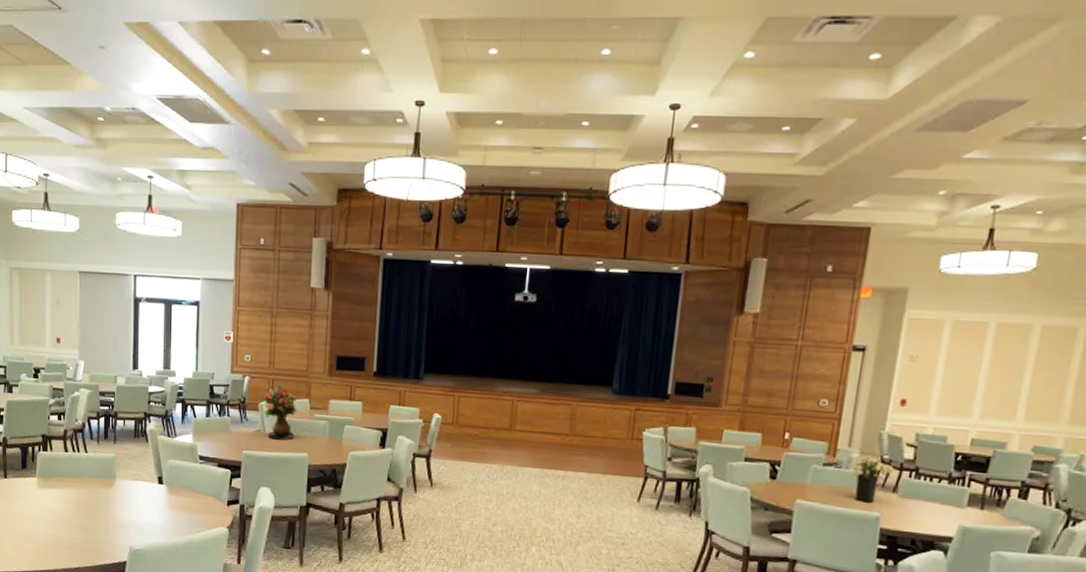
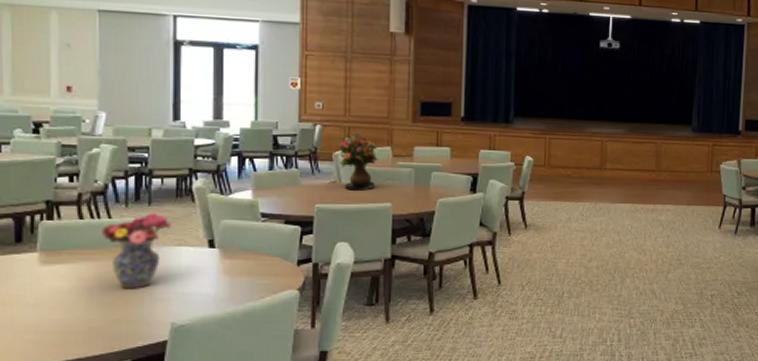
flower arrangement: none [81,449,131,515] -> present [102,212,172,289]

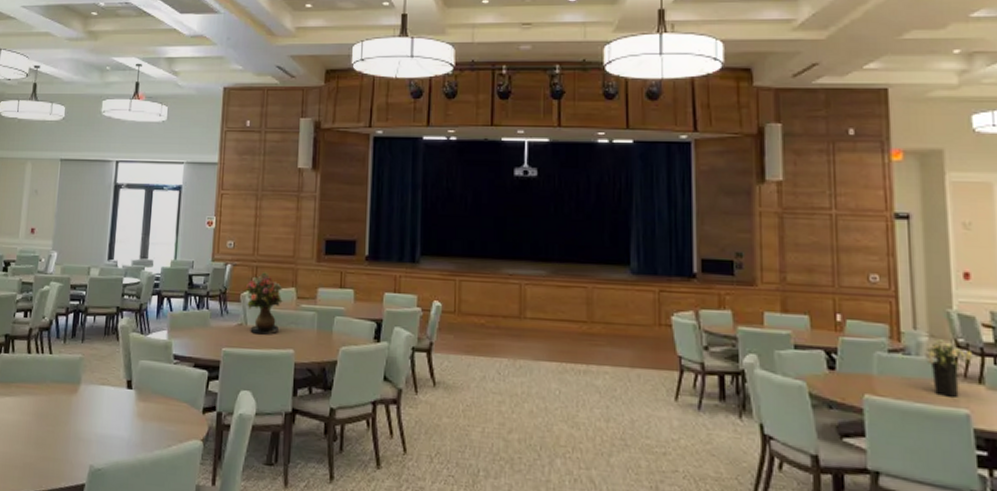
flower arrangement: present [102,212,172,289] -> none [43,350,98,427]

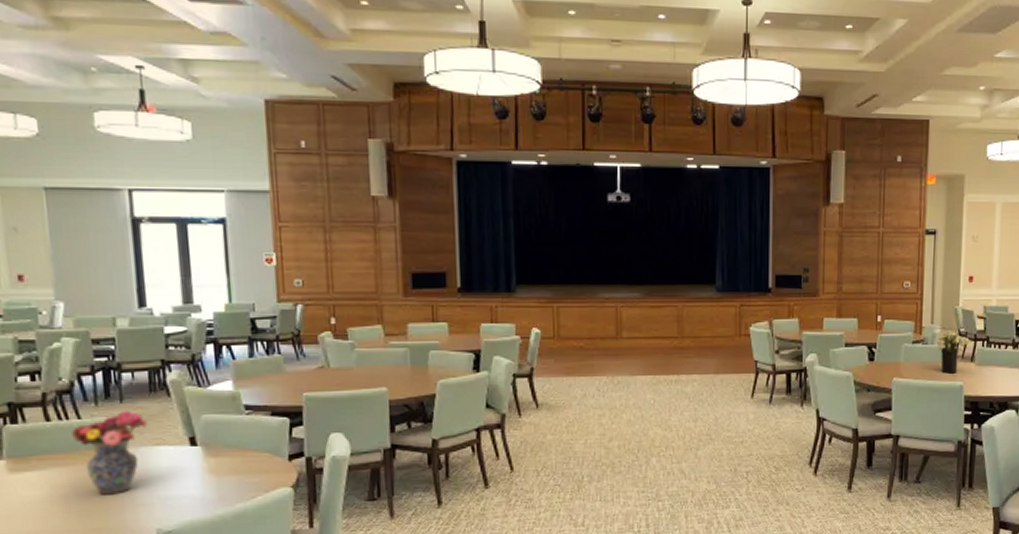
flower arrangement: none [43,350,98,427] -> present [72,410,148,495]
bouquet: present [246,271,283,336] -> none [324,309,369,377]

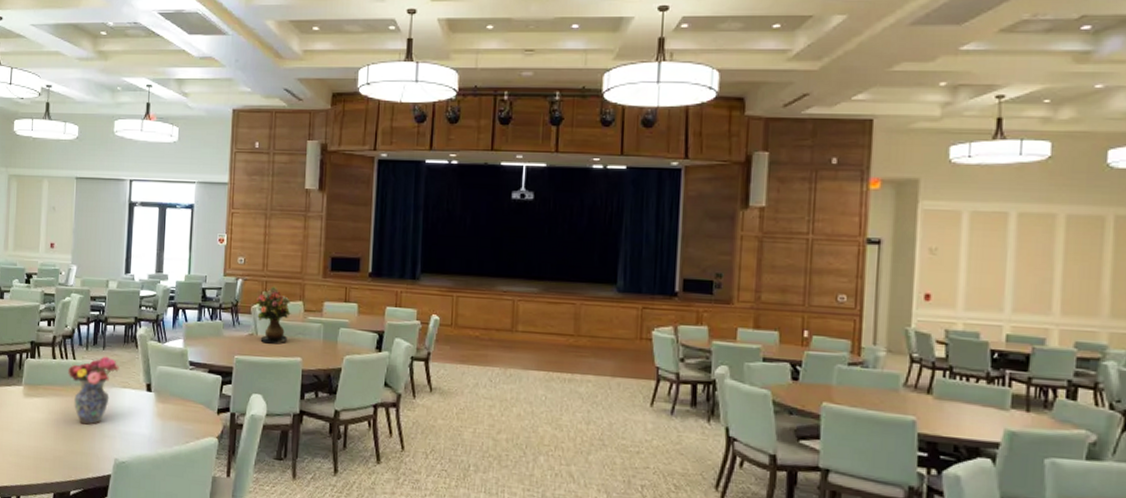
bouquet: none [324,309,369,377] -> present [256,285,291,345]
flower arrangement: present [937,329,972,375] -> none [881,353,929,407]

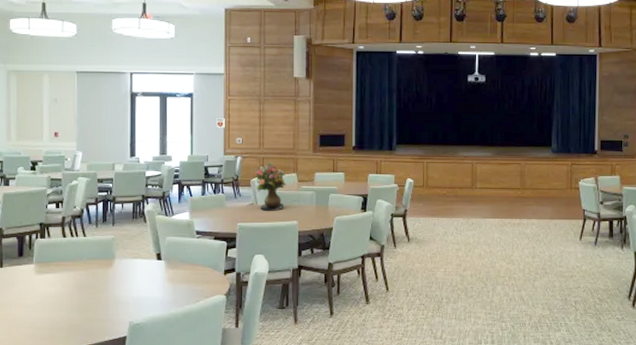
flower arrangement: present [68,356,119,425] -> none [79,231,129,294]

